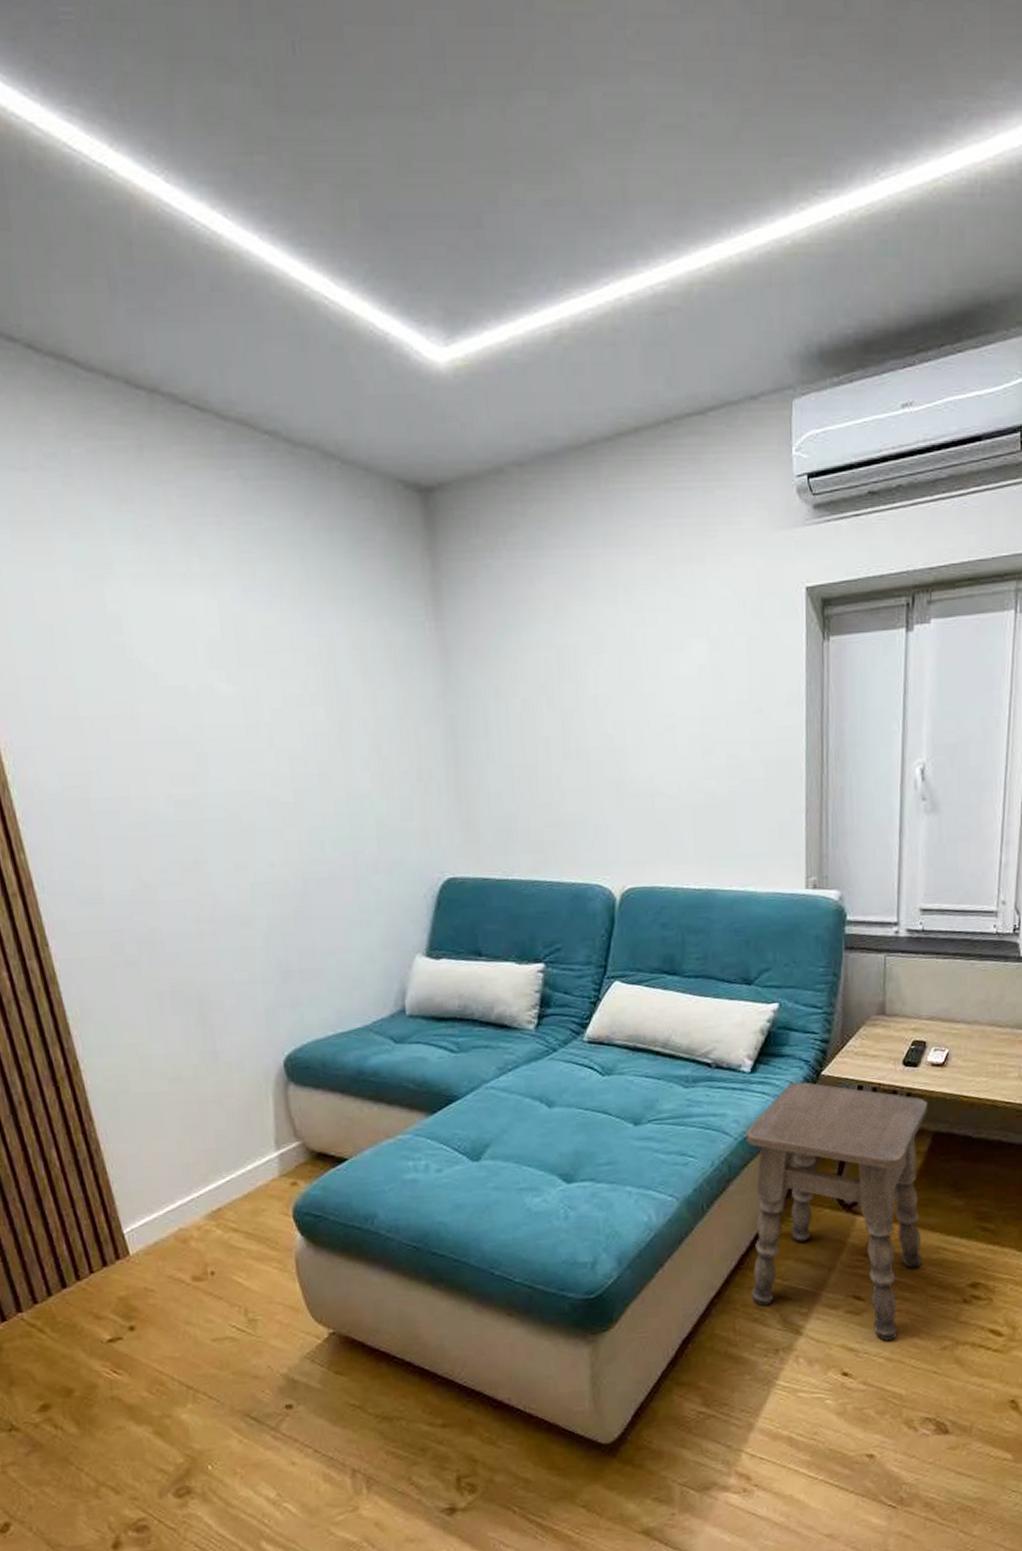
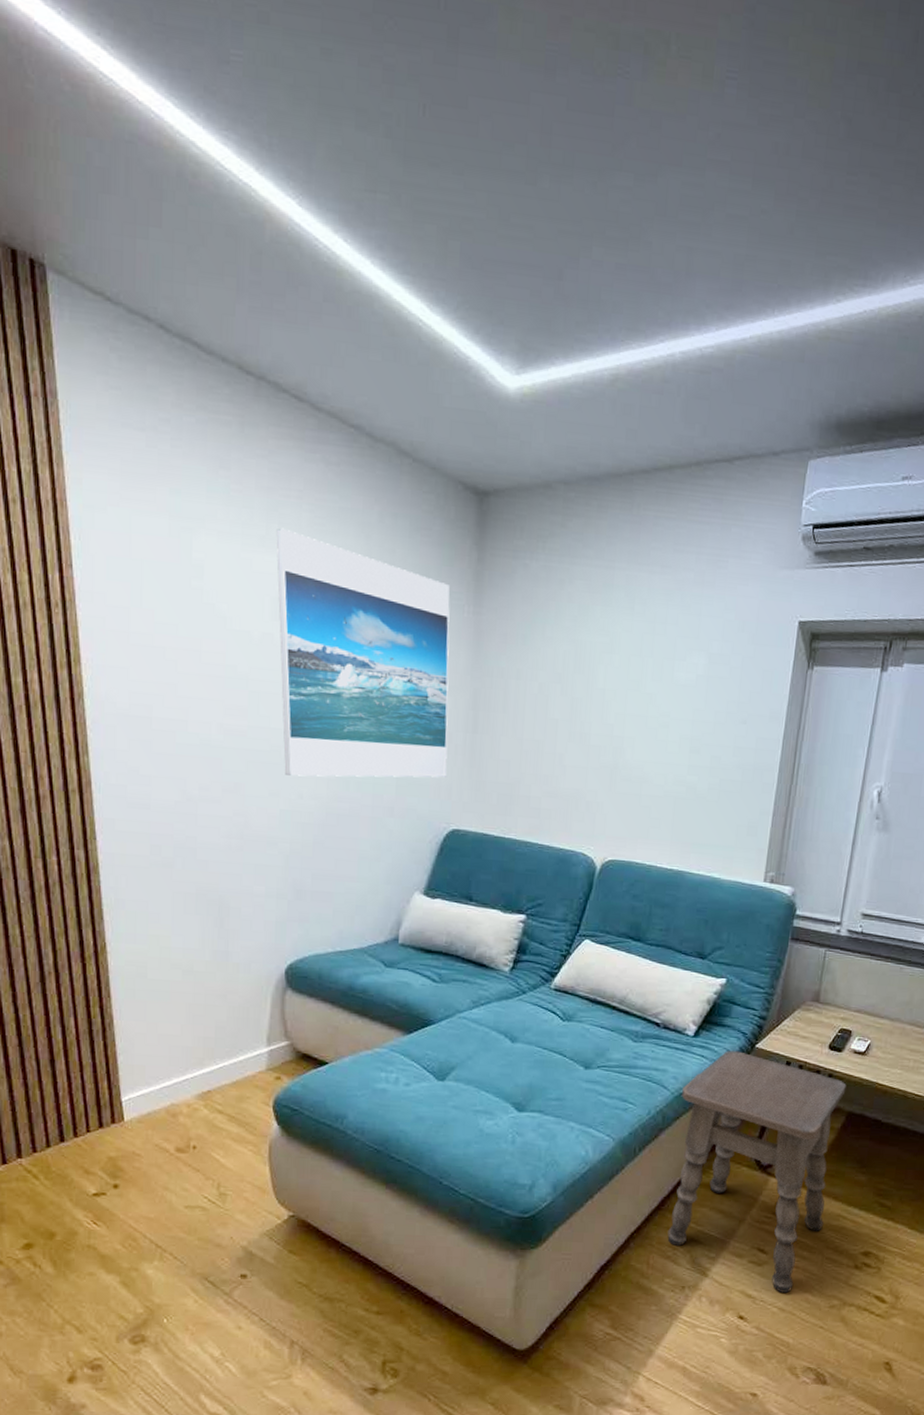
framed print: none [197,561,432,843] -> present [276,528,450,778]

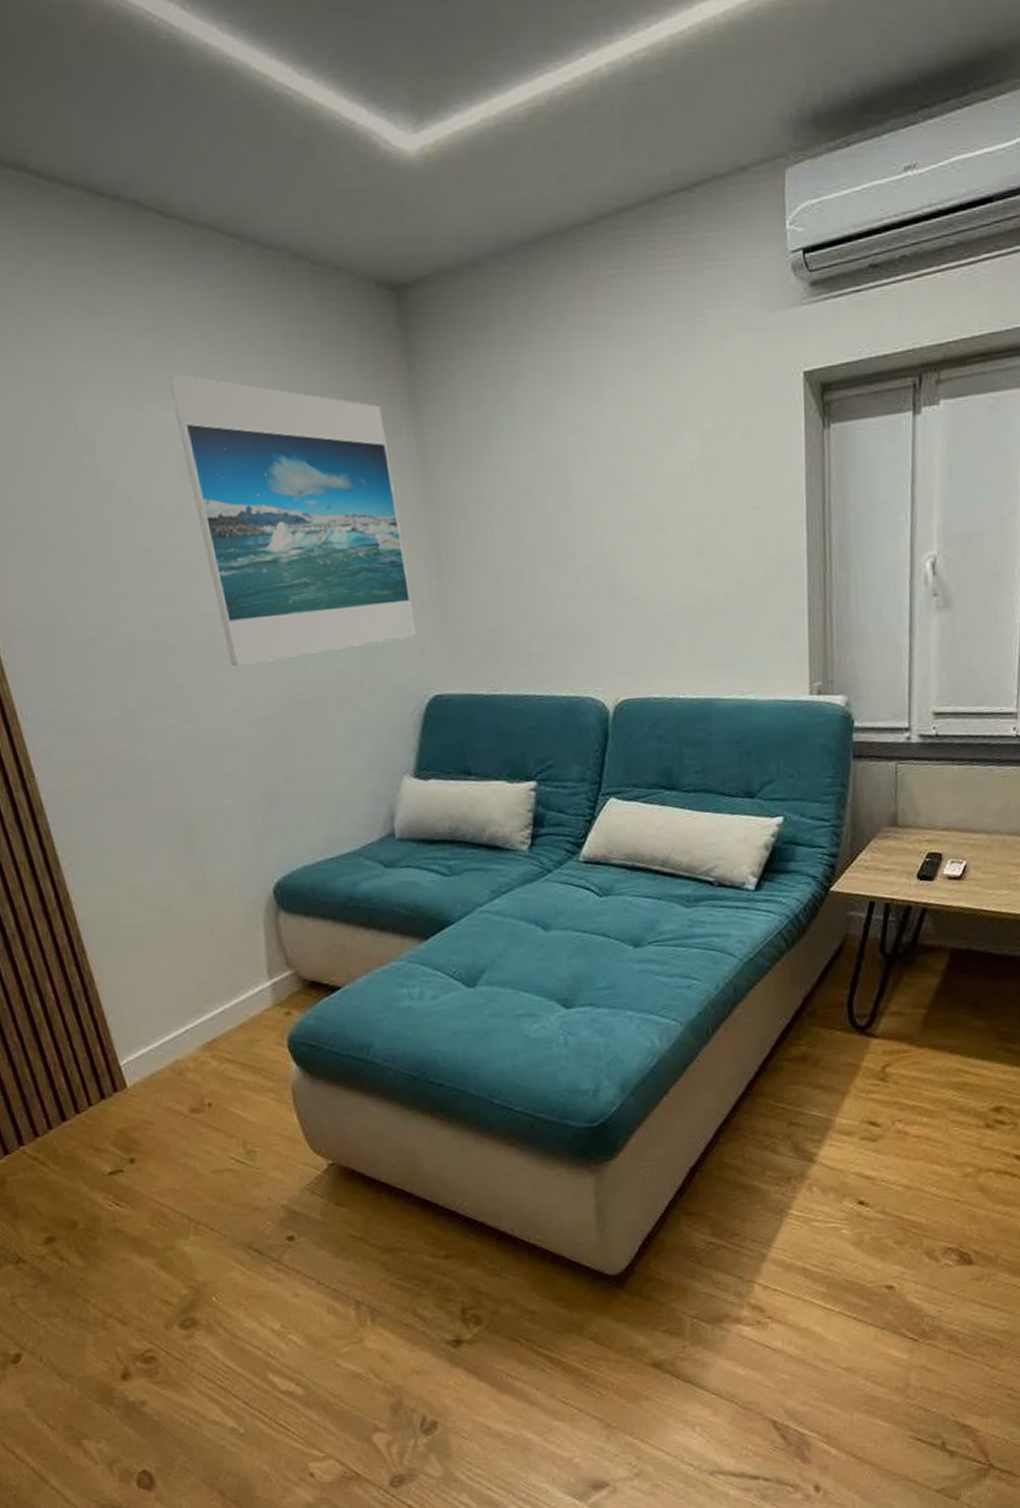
side table: present [667,1051,847,1294] -> none [752,899,945,1169]

